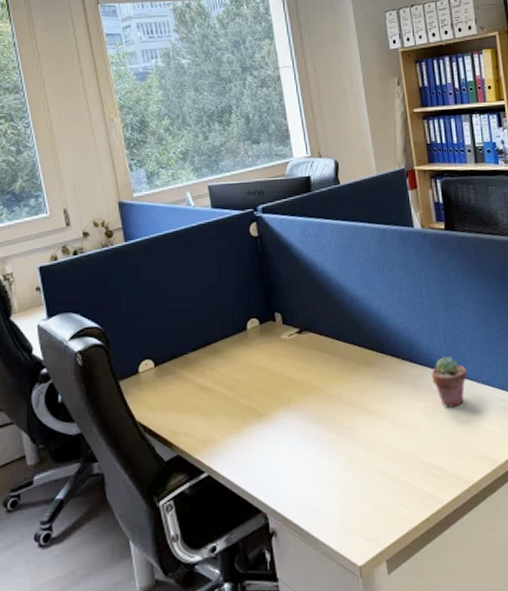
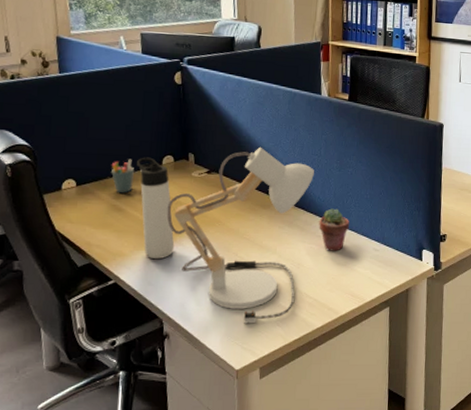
pen holder: none [190,328,217,369] -> present [111,159,134,194]
thermos bottle: none [219,323,271,442] -> present [137,157,175,260]
desk lamp: none [258,295,418,508] -> present [167,146,314,324]

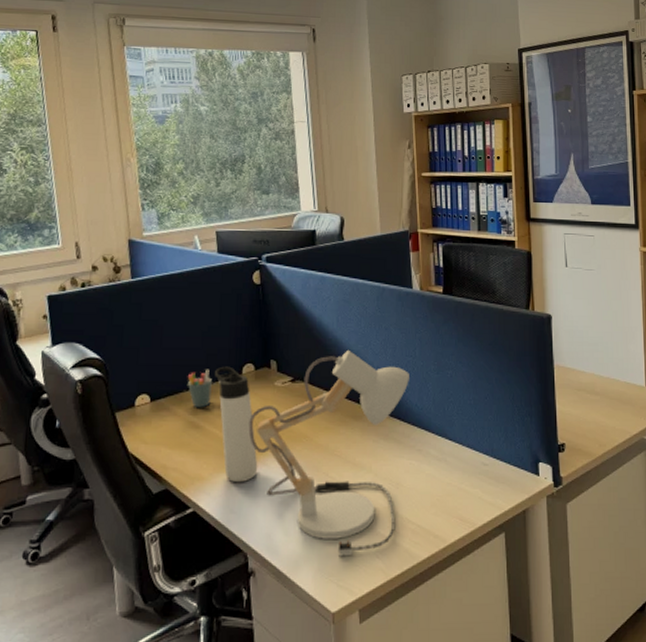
potted succulent: present [319,208,350,251] -> none [418,417,453,467]

